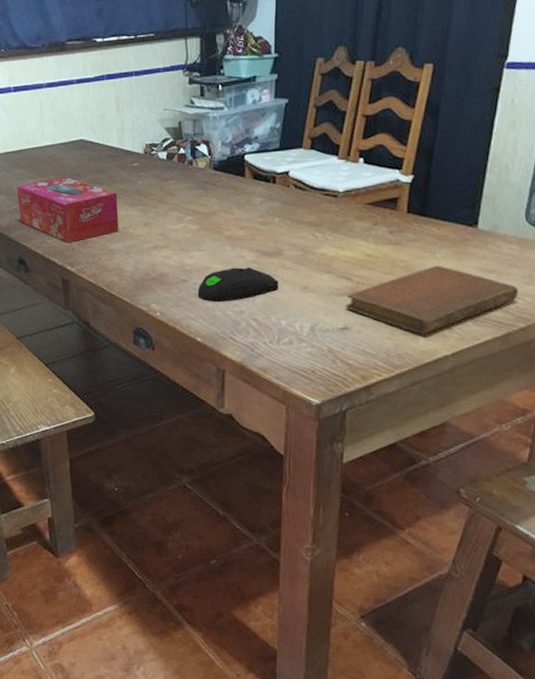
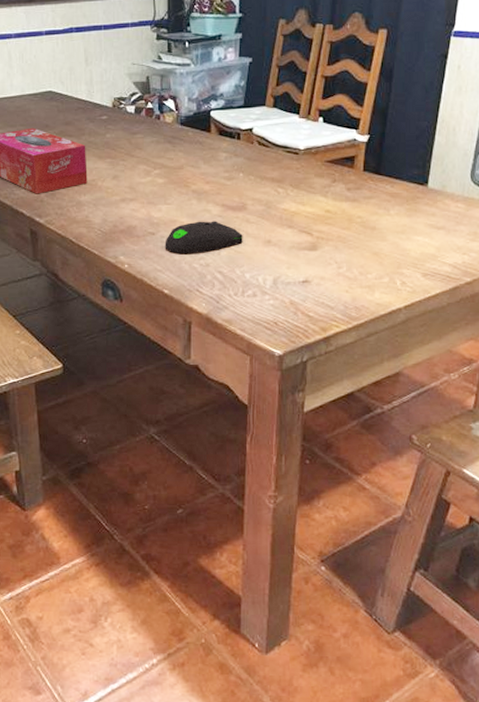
notebook: present [346,265,519,335] -> none [306,222,465,288]

